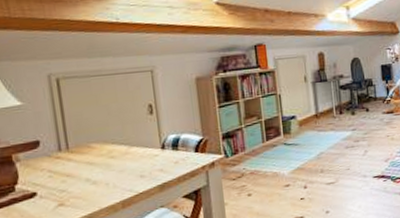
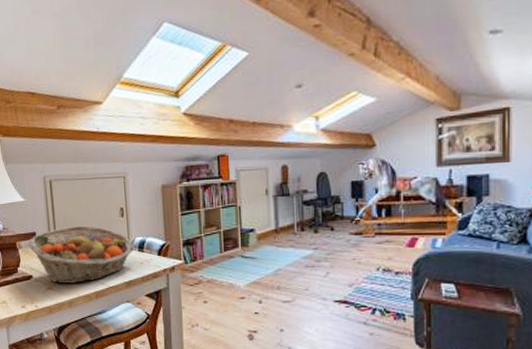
fruit basket: none [28,127,166,198] -> present [28,225,134,283]

